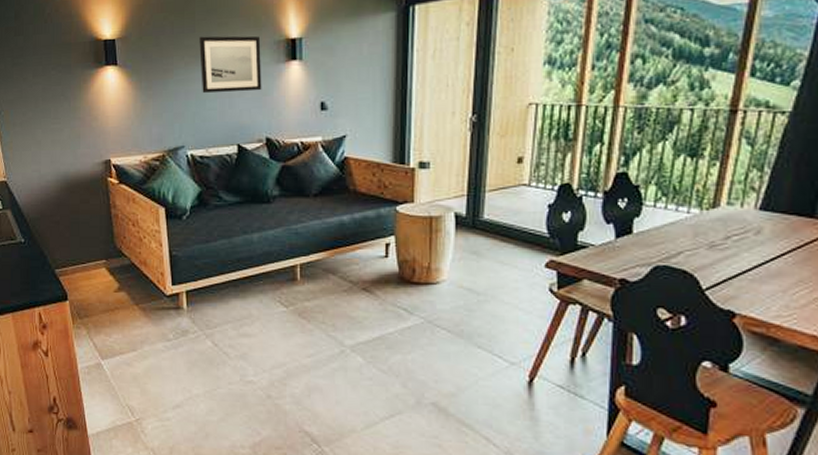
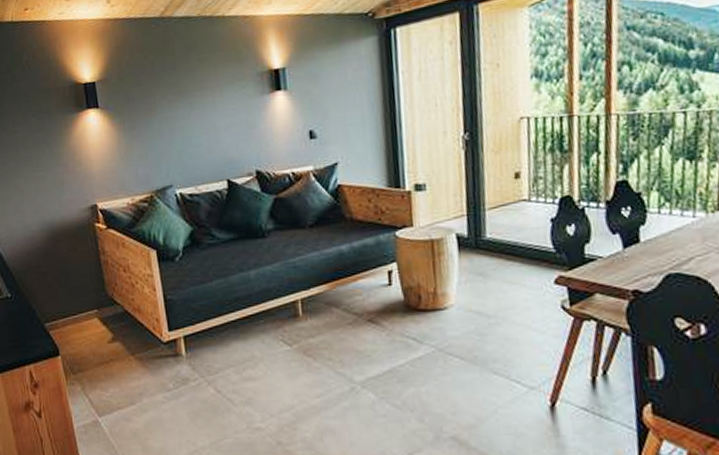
wall art: present [199,36,262,93] -> none [181,69,249,130]

